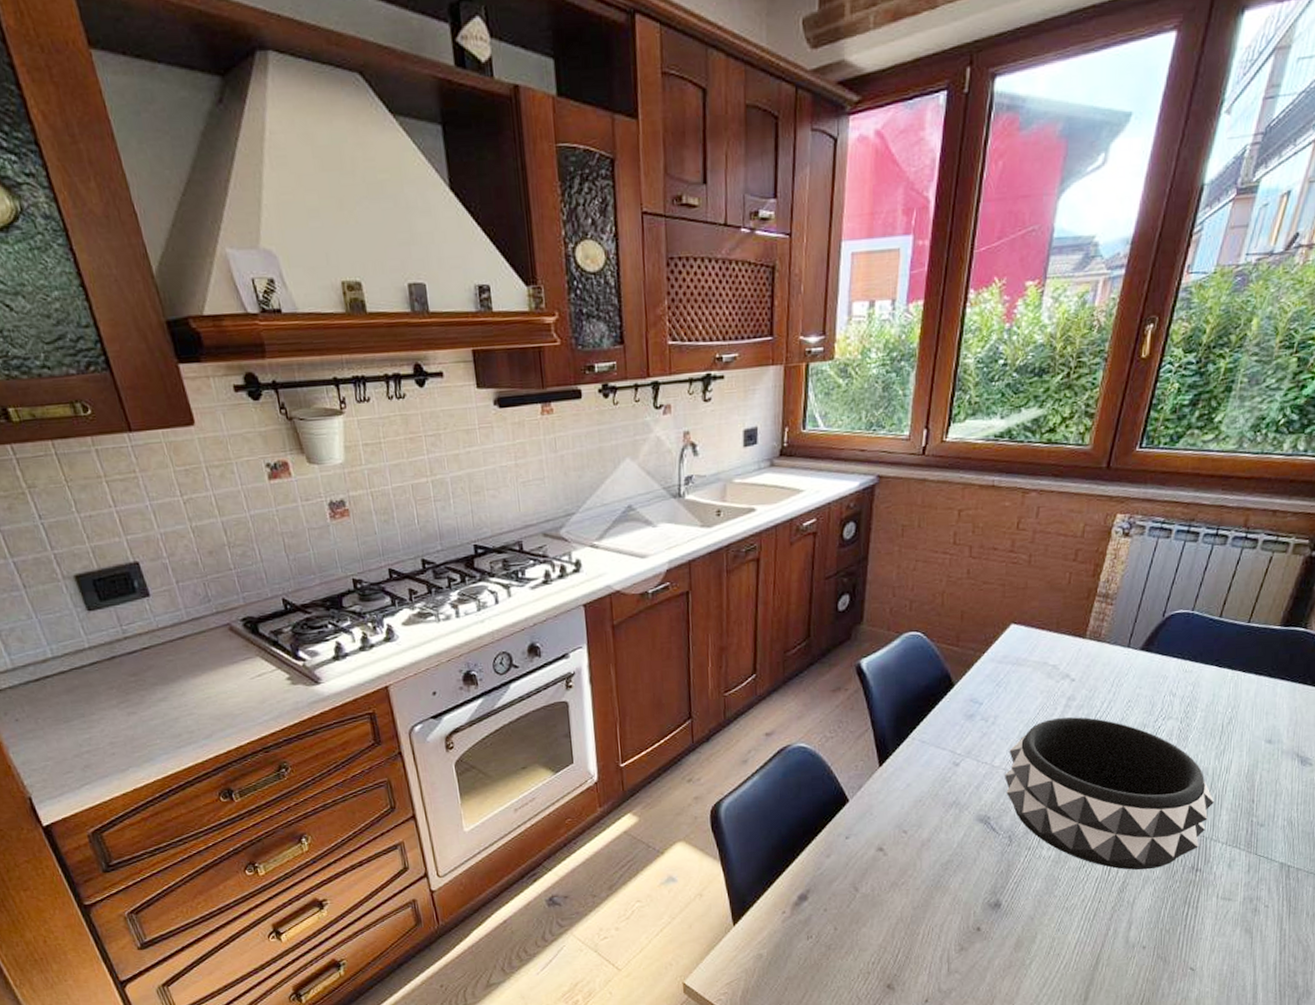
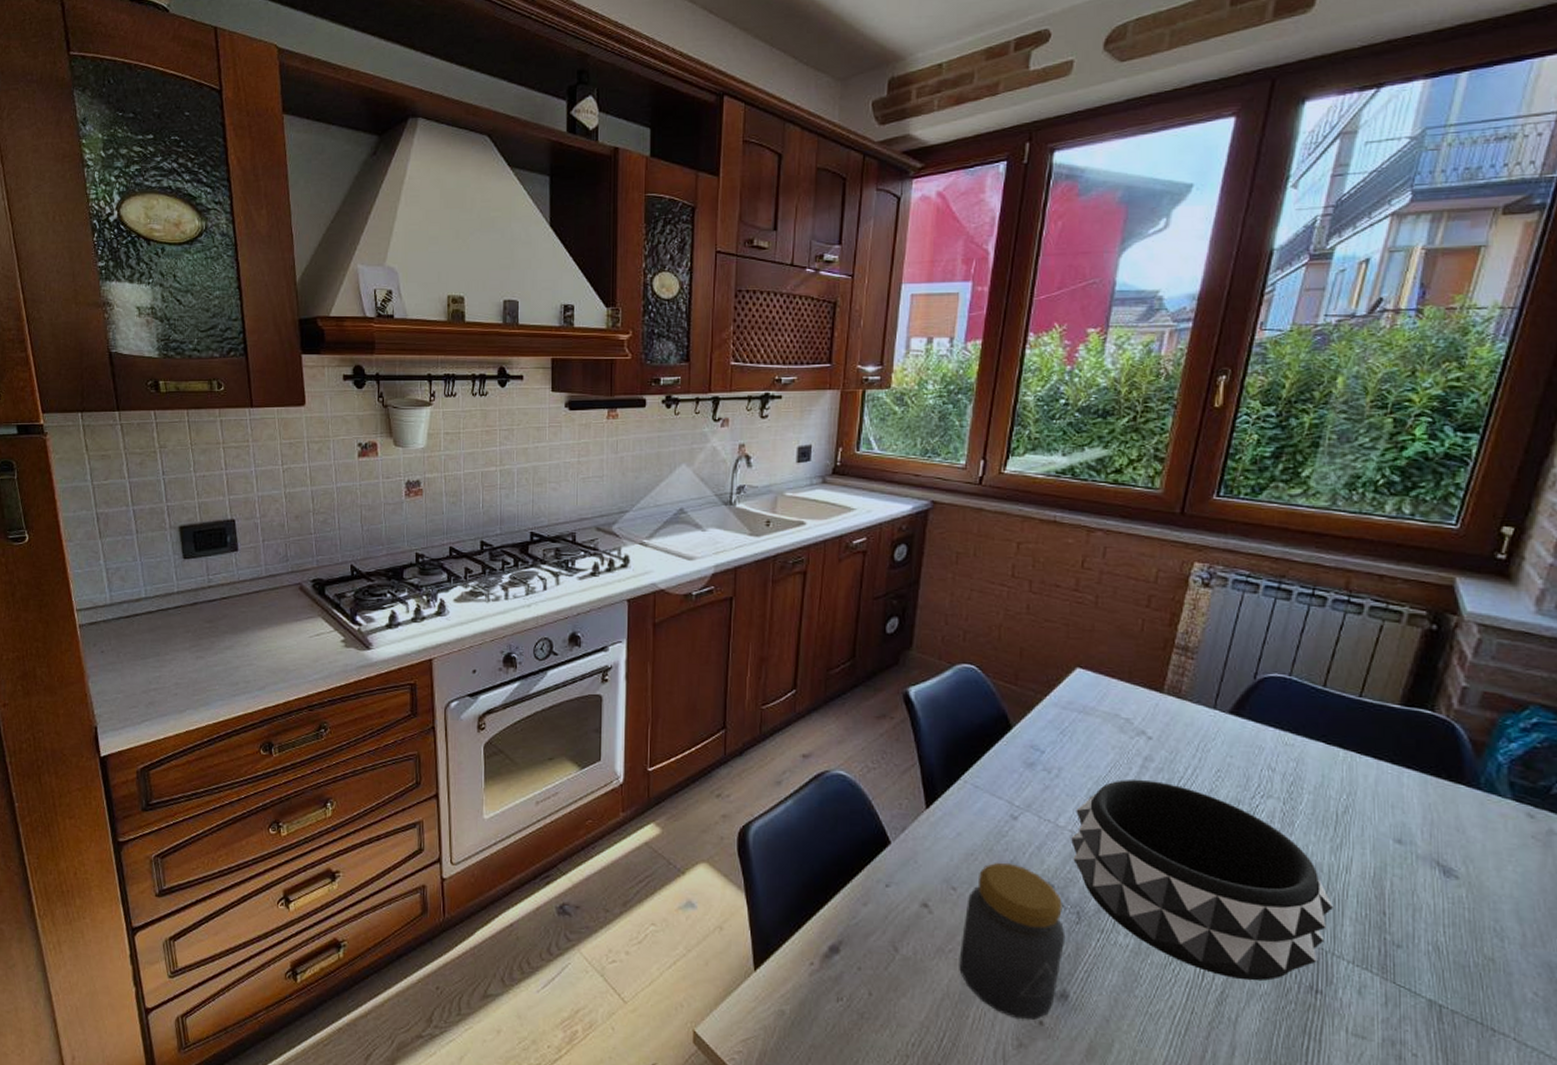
jar: none [910,804,999,929] -> present [959,863,1066,1020]

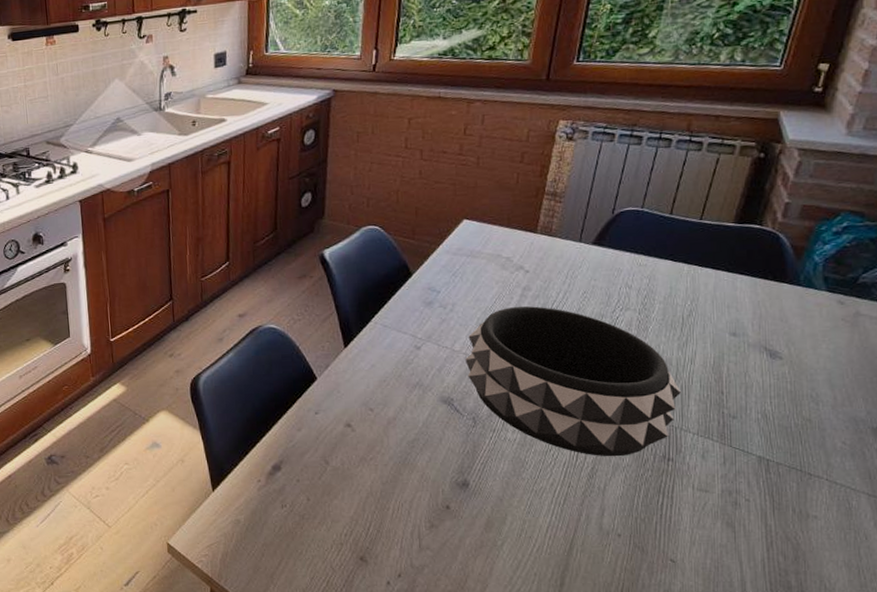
jar: present [959,863,1066,1020] -> none [378,385,465,506]

